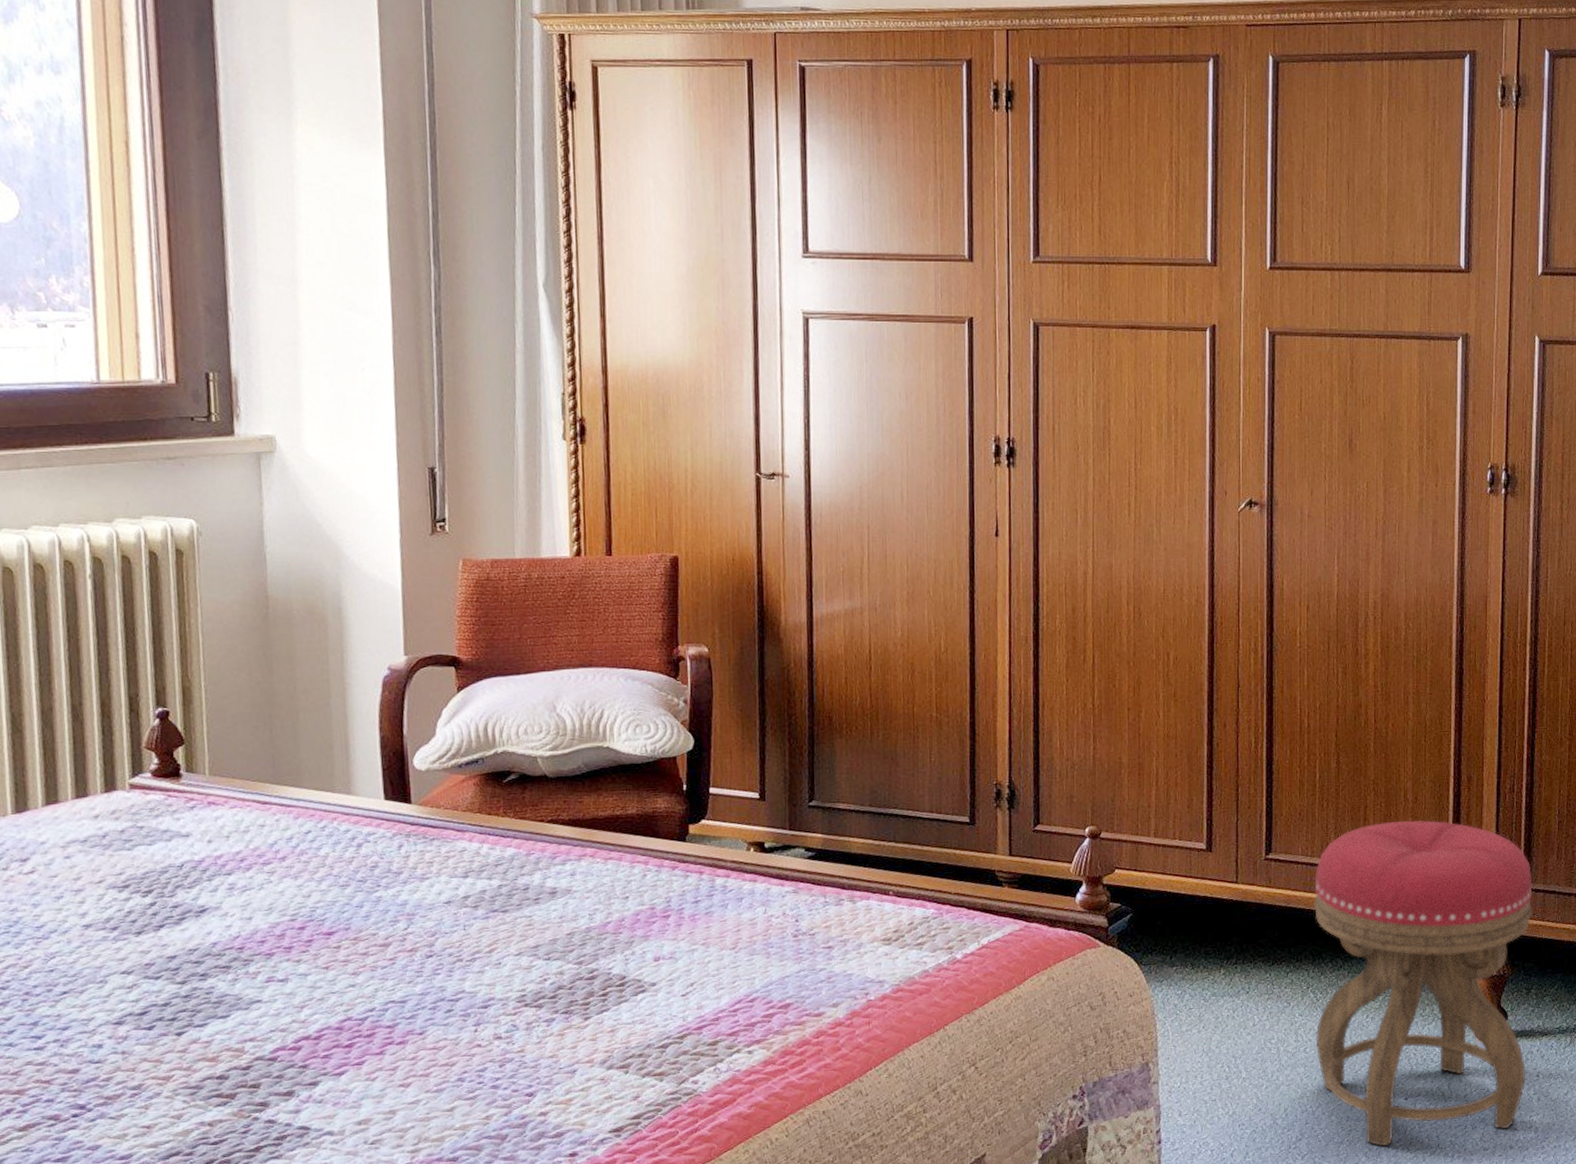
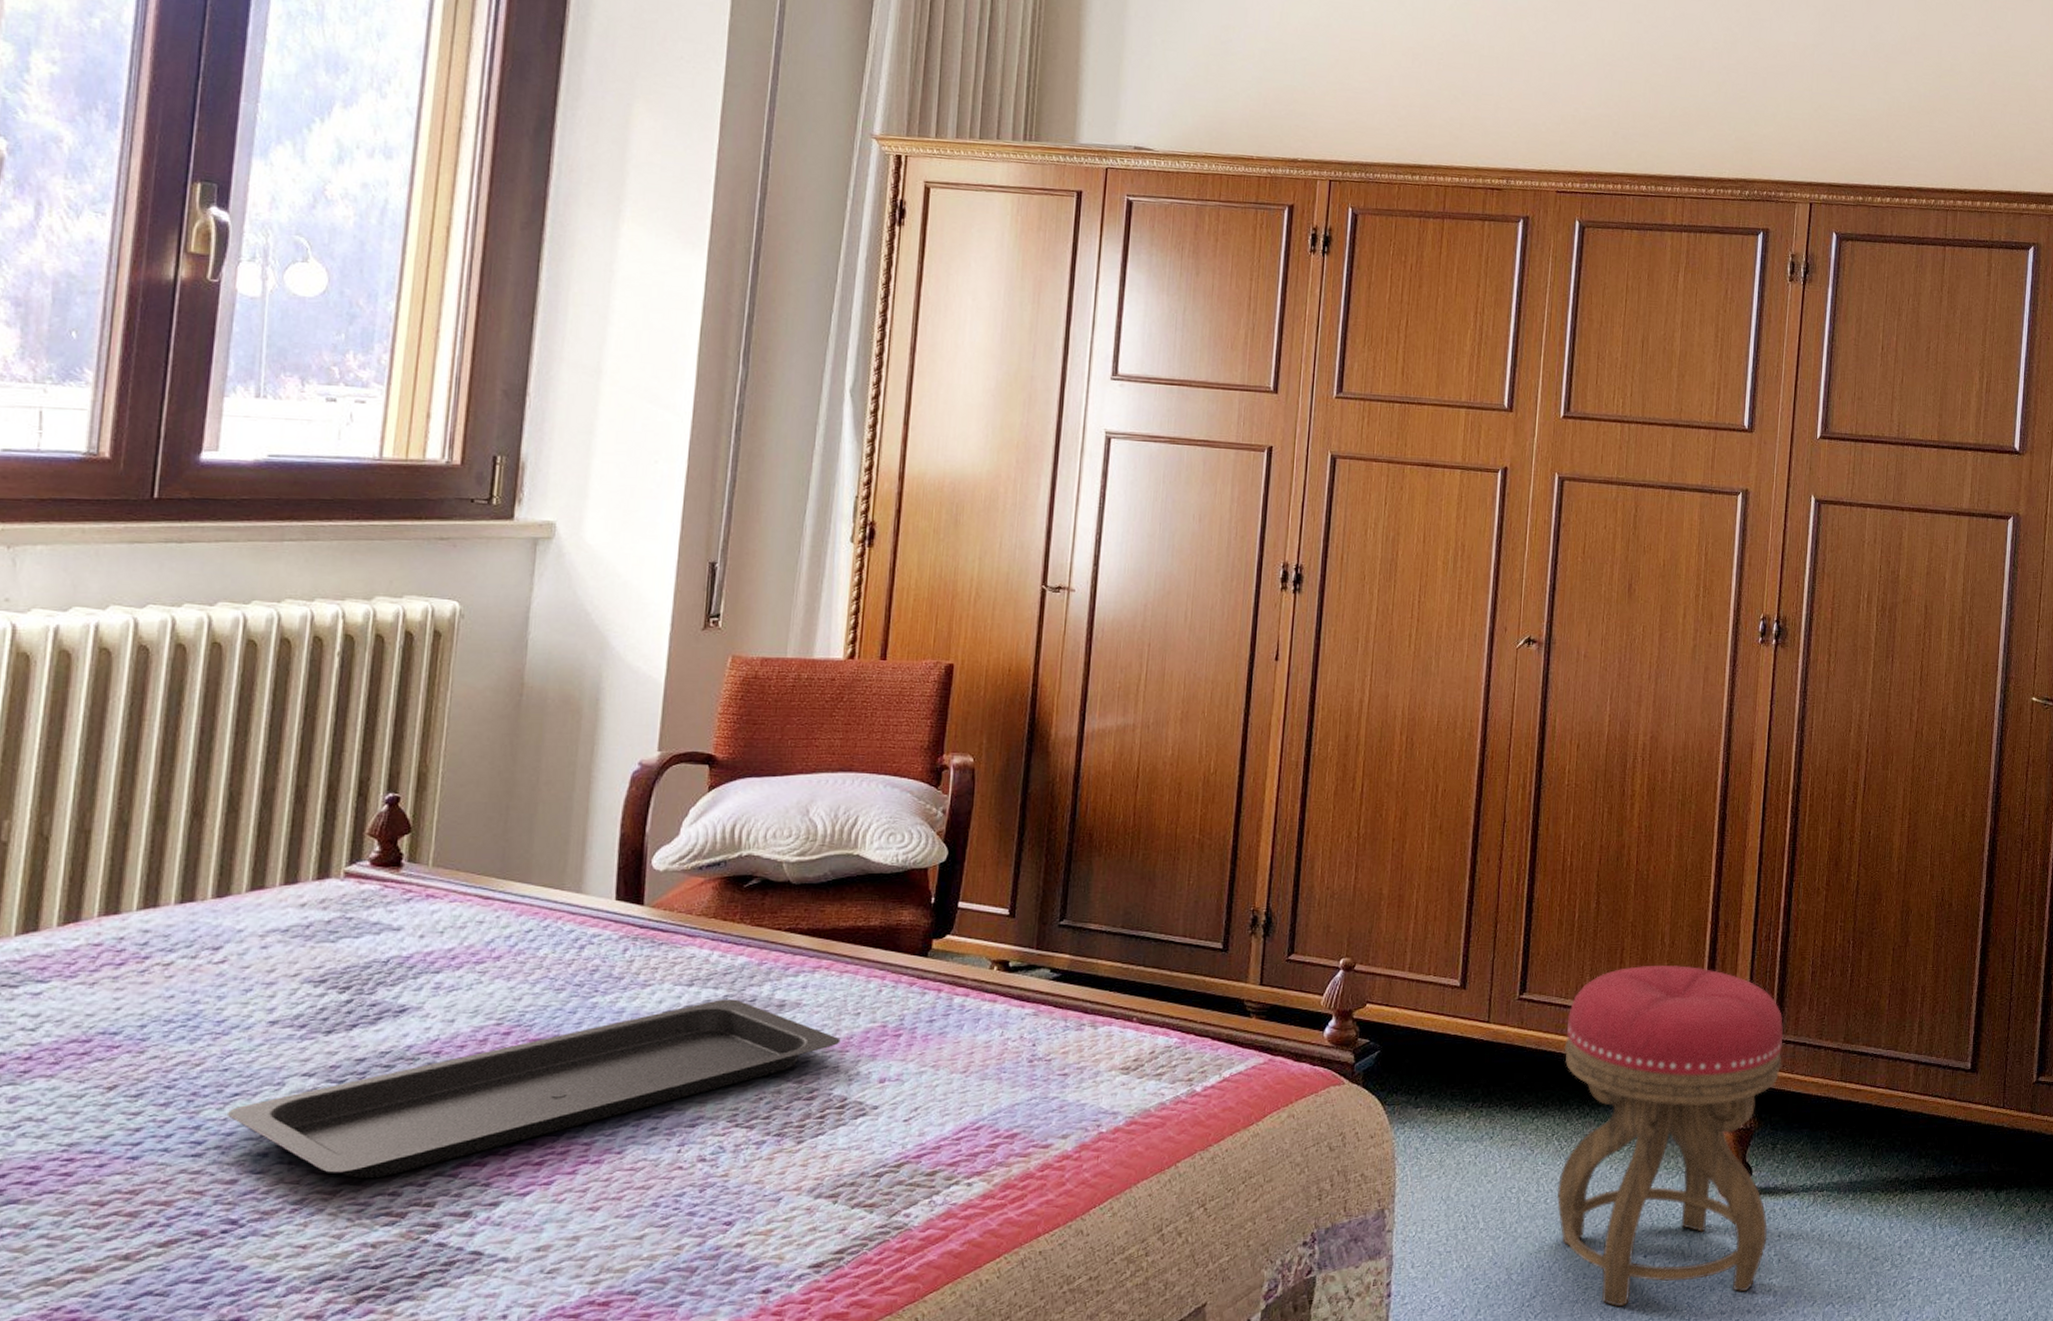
serving tray: none [60,888,613,1065] -> present [228,999,841,1178]

